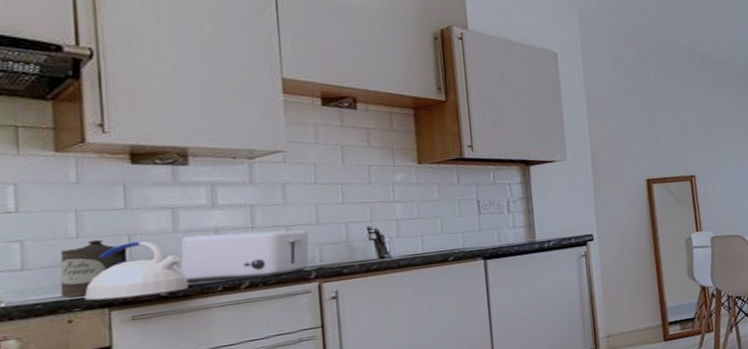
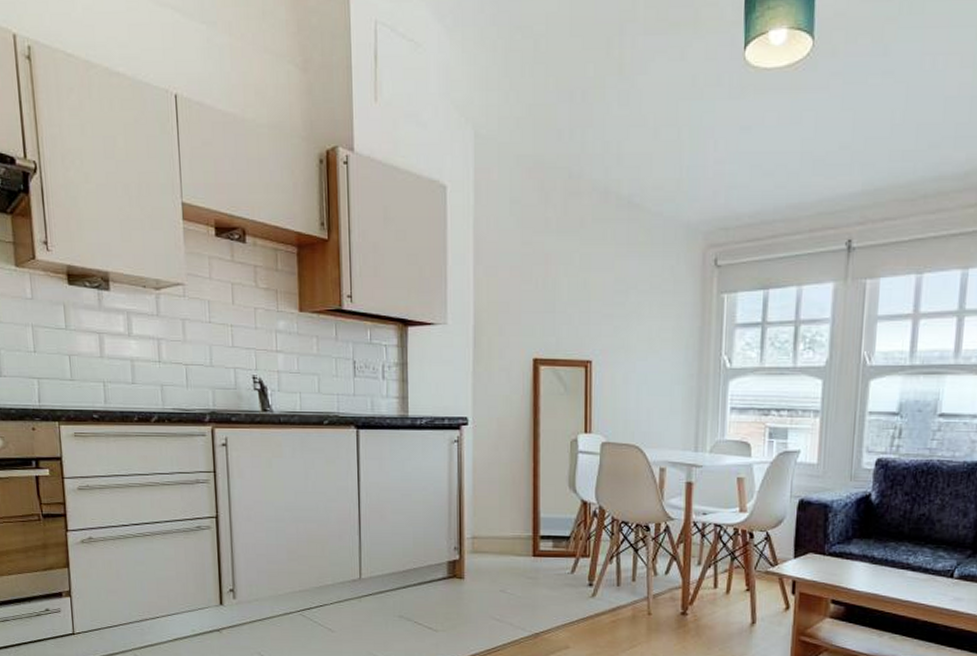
canister: present [59,239,128,298] -> none [24,356,70,408]
kettle: present [84,240,189,301] -> none [42,361,113,415]
toaster: present [180,229,309,285] -> none [106,363,204,416]

